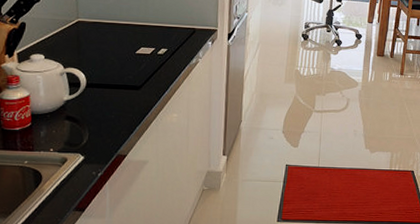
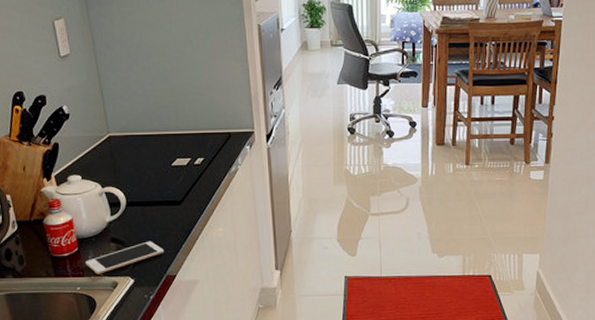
cell phone: none [36,121,118,150] -> present [85,241,164,274]

